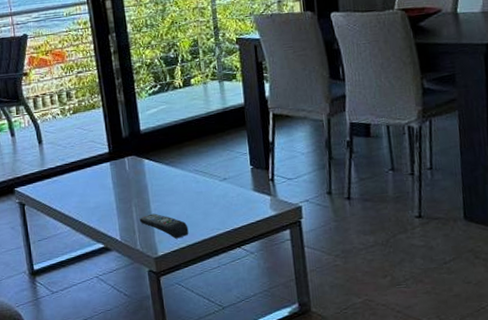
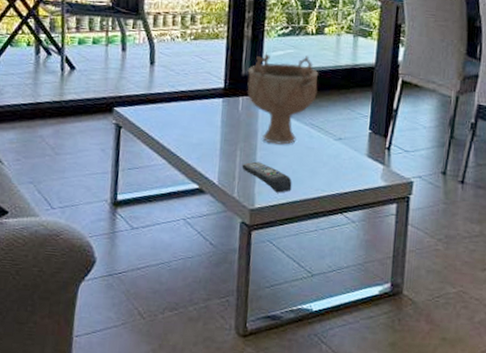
decorative bowl: none [127,108,196,195] -> present [247,53,319,145]

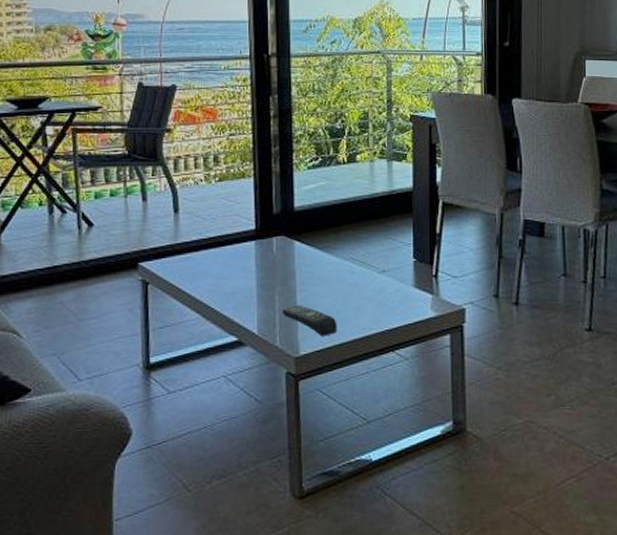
decorative bowl: present [247,53,319,145] -> none [279,186,355,284]

